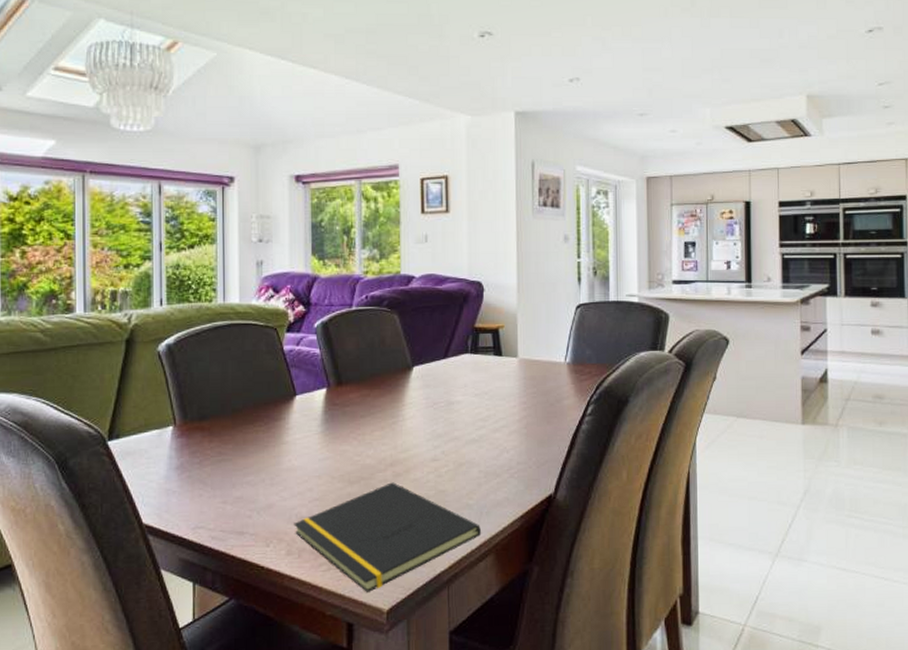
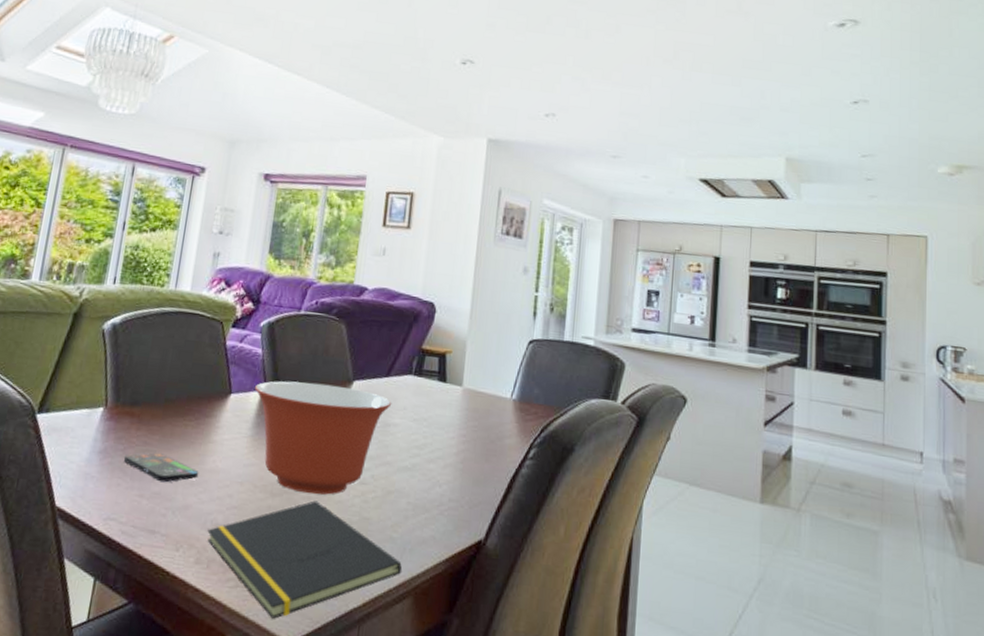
smartphone: none [201,461,277,487] -> present [123,452,199,483]
mixing bowl: none [319,373,453,476] -> present [255,381,392,495]

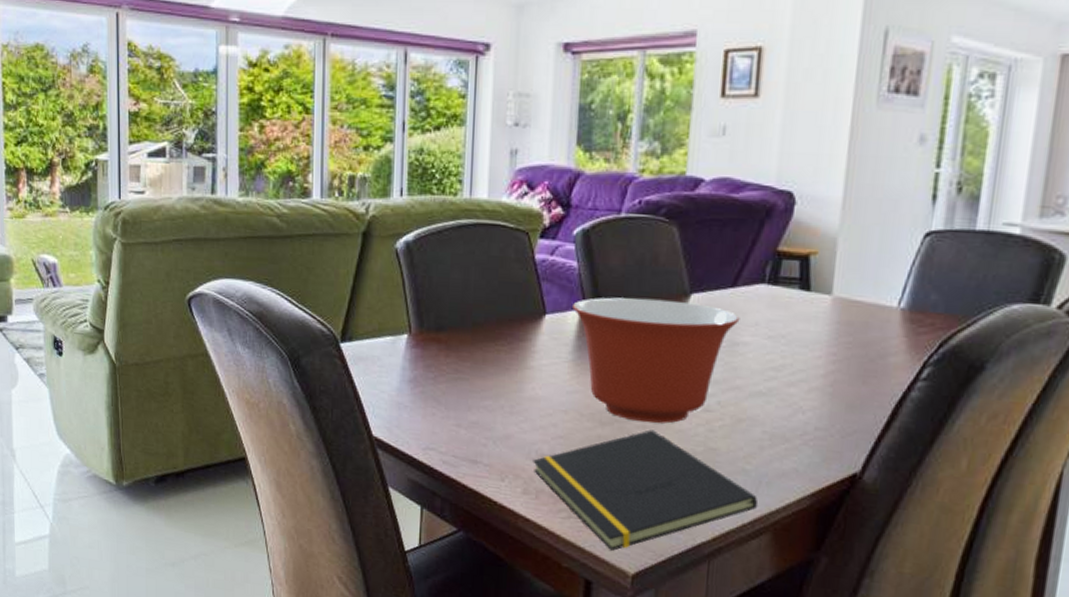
smartphone: present [123,452,199,483] -> none [435,380,518,412]

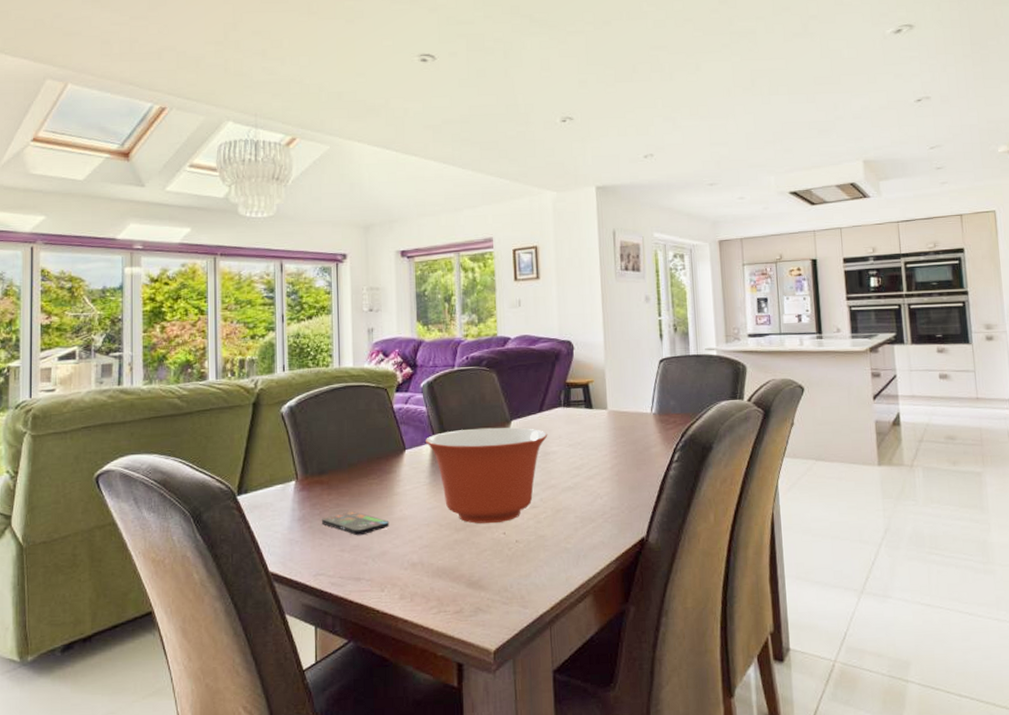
smartphone: none [435,380,518,412] -> present [321,511,390,536]
notepad: present [533,429,759,551] -> none [406,528,580,634]

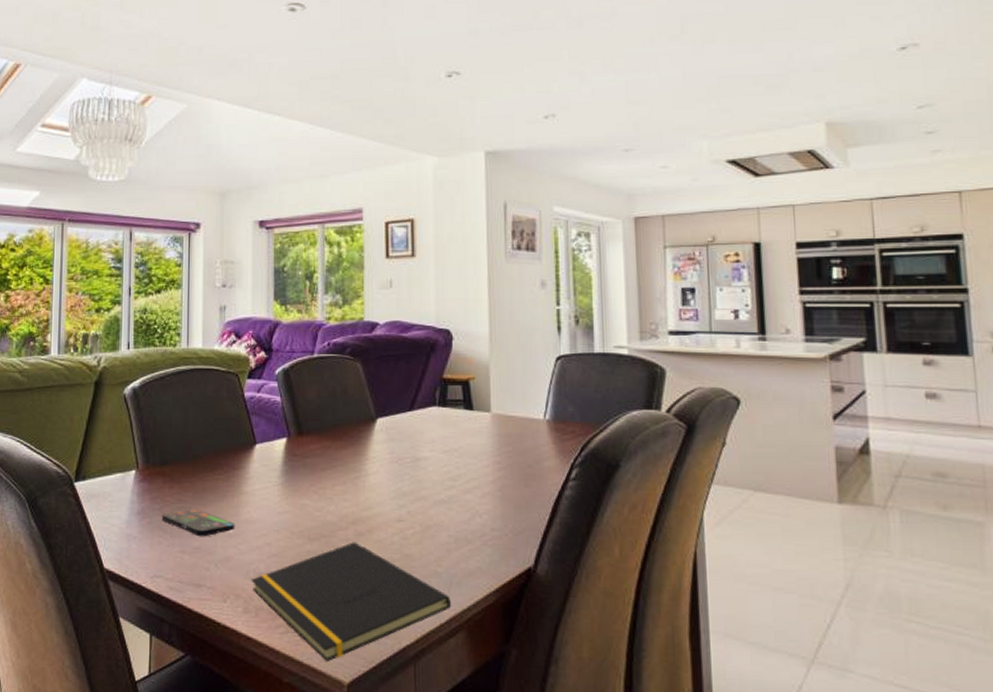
notepad: none [406,528,580,634] -> present [251,542,452,661]
mixing bowl: present [426,427,548,524] -> none [279,424,419,535]

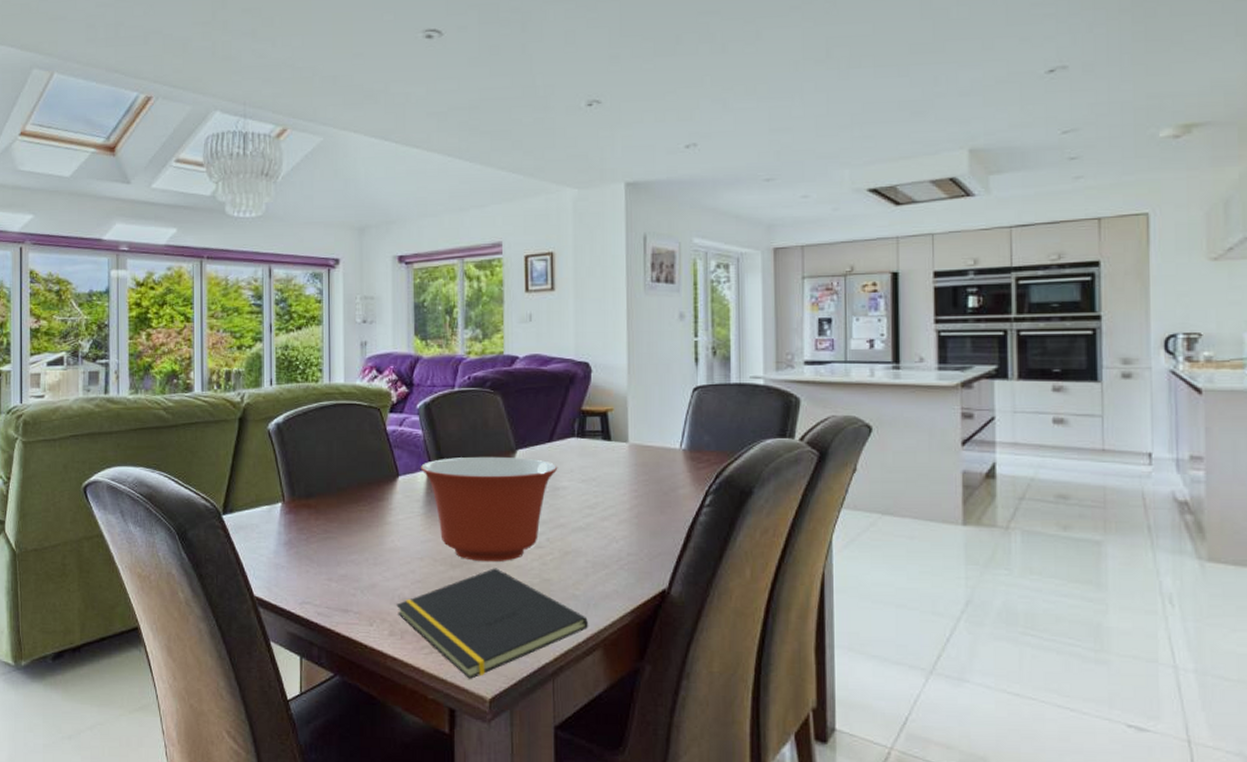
smartphone: present [161,509,235,537] -> none [308,539,380,565]
mixing bowl: none [279,424,419,535] -> present [421,456,558,561]

